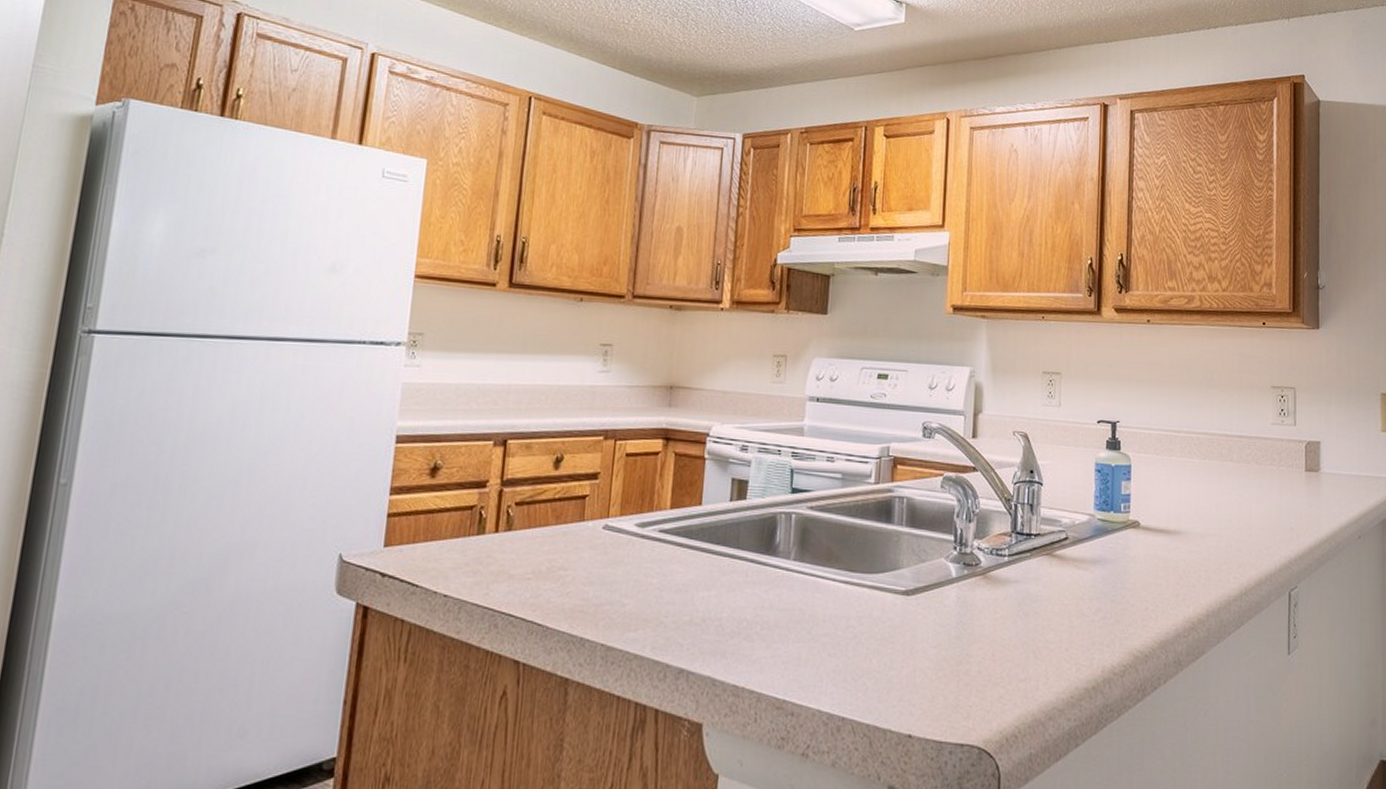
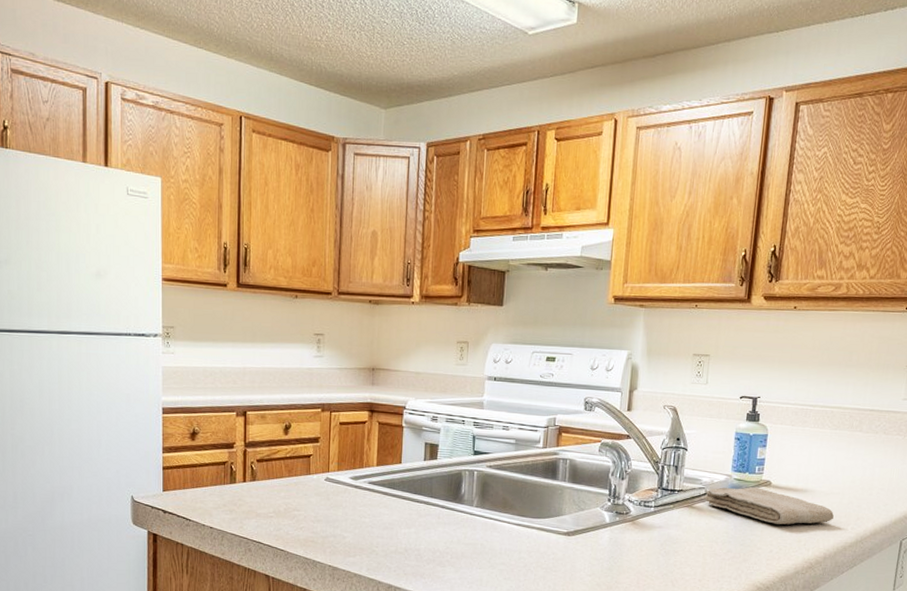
washcloth: none [1065,529,1212,575] -> present [704,487,834,525]

